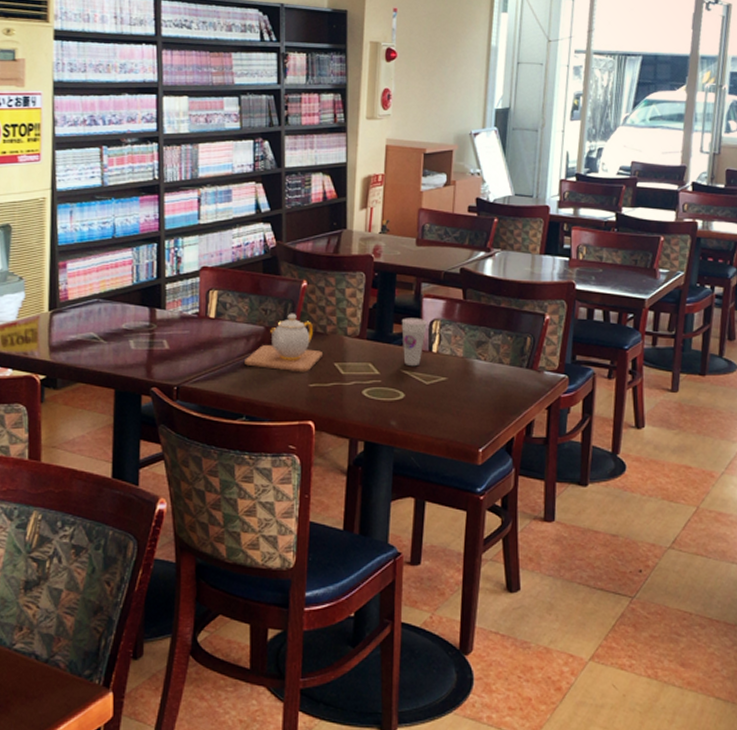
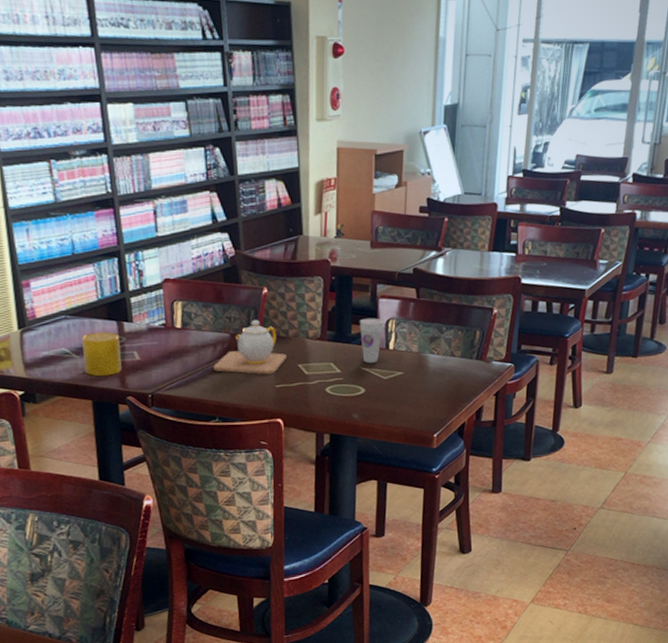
cup: none [111,317,150,365] -> present [82,331,122,377]

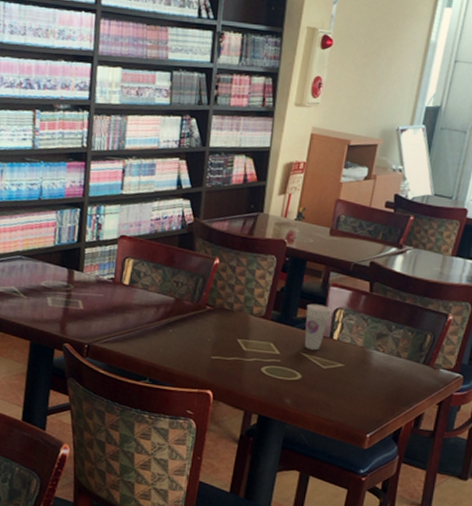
cup: present [82,331,122,377] -> none [29,275,68,320]
teapot: present [212,319,286,375] -> none [152,287,227,345]

